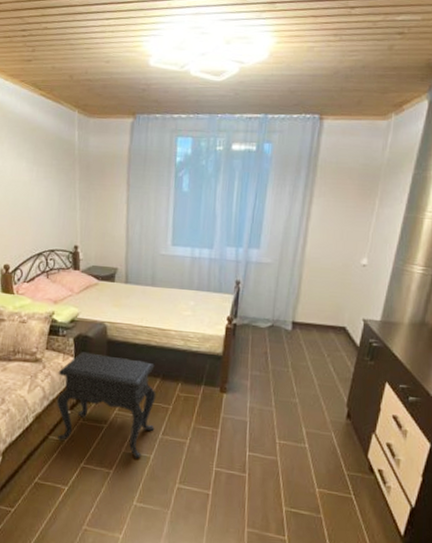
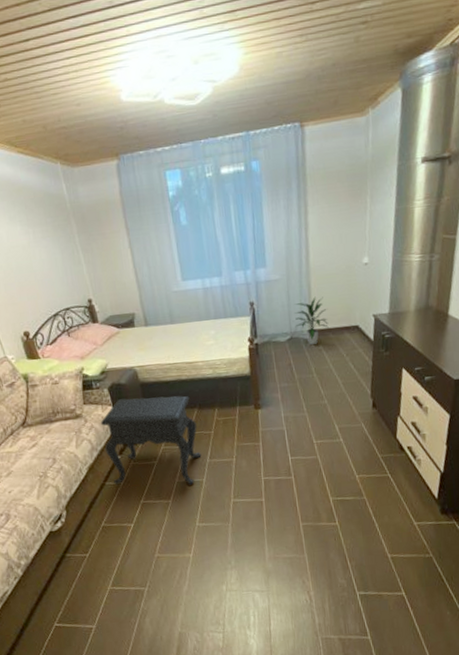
indoor plant: none [278,288,315,337] -> present [295,296,329,345]

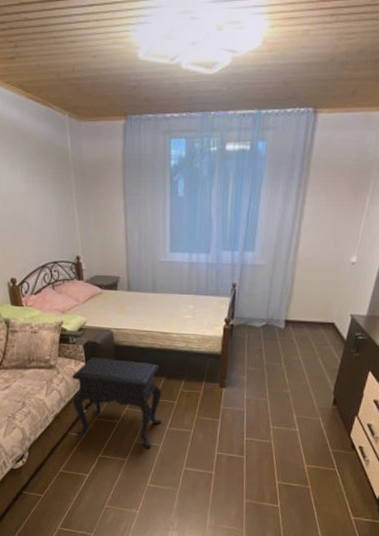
indoor plant: present [295,296,329,345] -> none [272,288,306,334]

